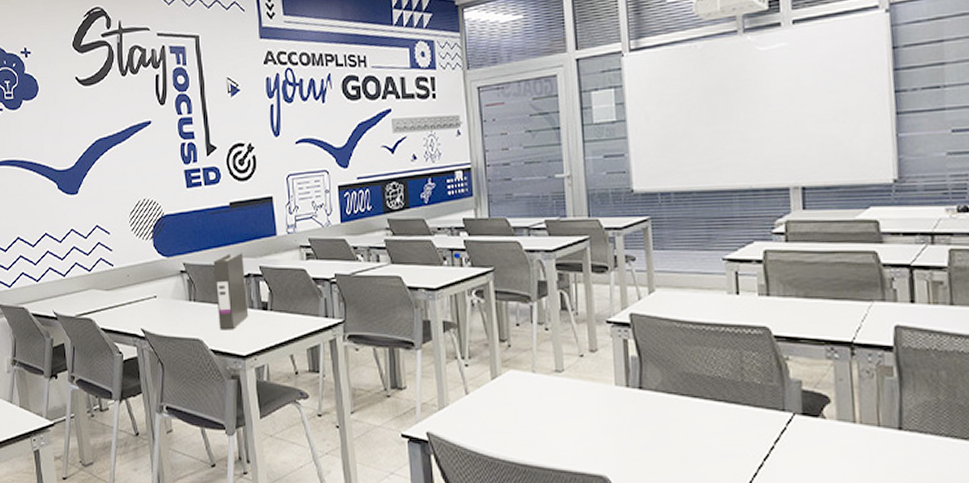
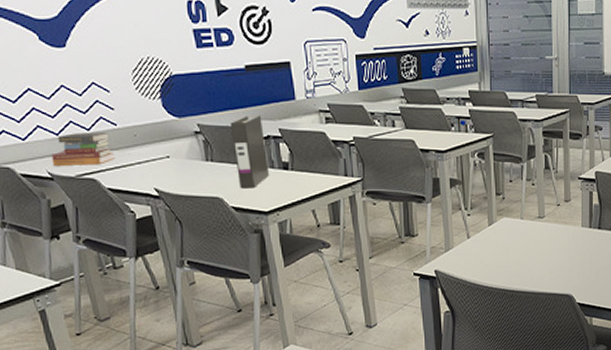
books: none [58,274,110,307] -> present [51,133,115,167]

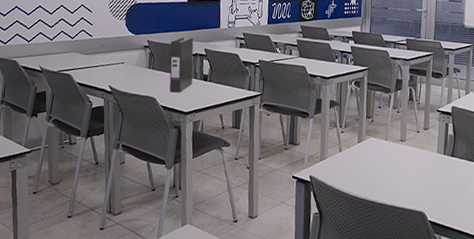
books: present [51,133,115,167] -> none [44,39,87,65]

